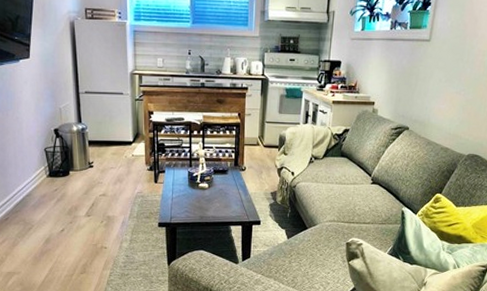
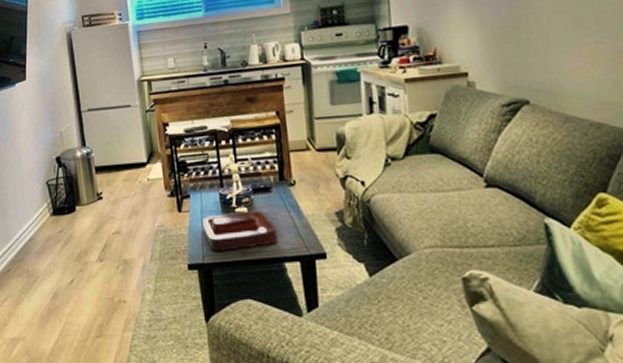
decorative tray: none [173,186,229,215] -> present [202,210,279,252]

